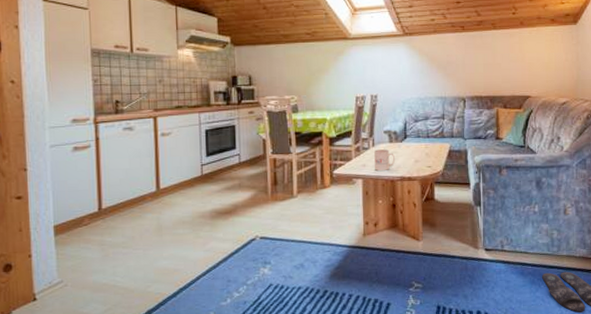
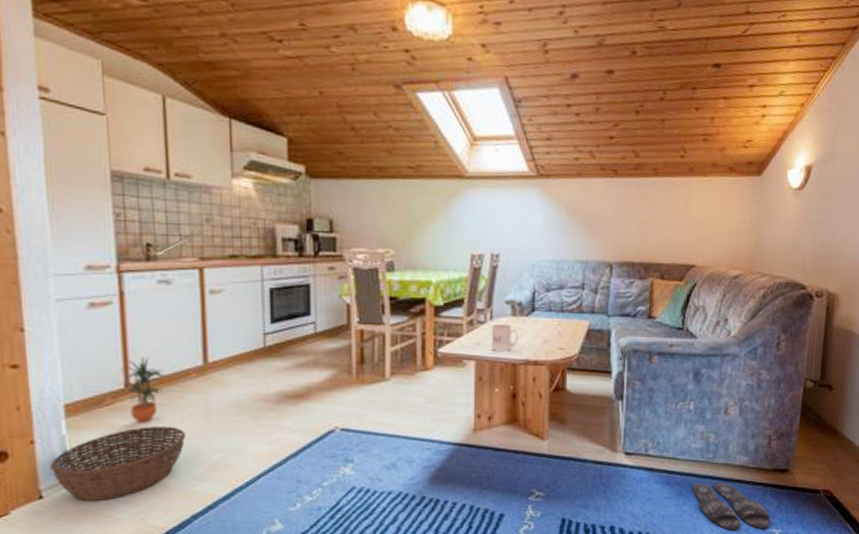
basket: none [42,240,144,302] -> present [50,426,187,501]
potted plant: none [95,187,128,238] -> present [120,358,165,423]

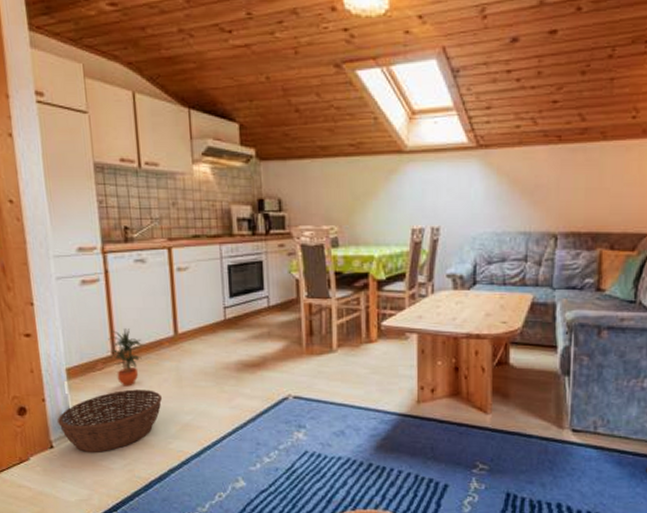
mug: present [492,324,519,352] -> none [434,298,461,326]

